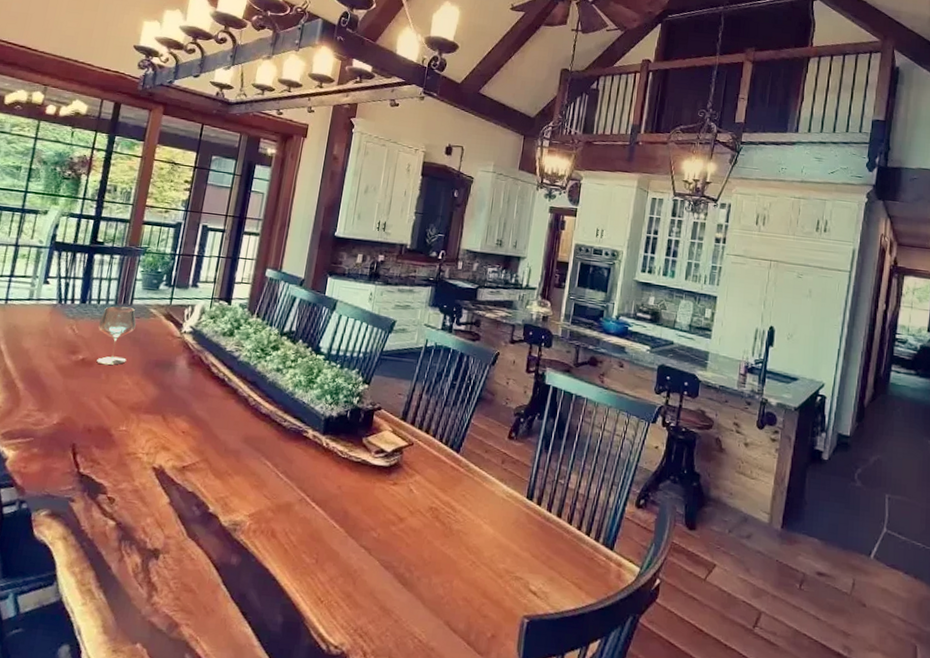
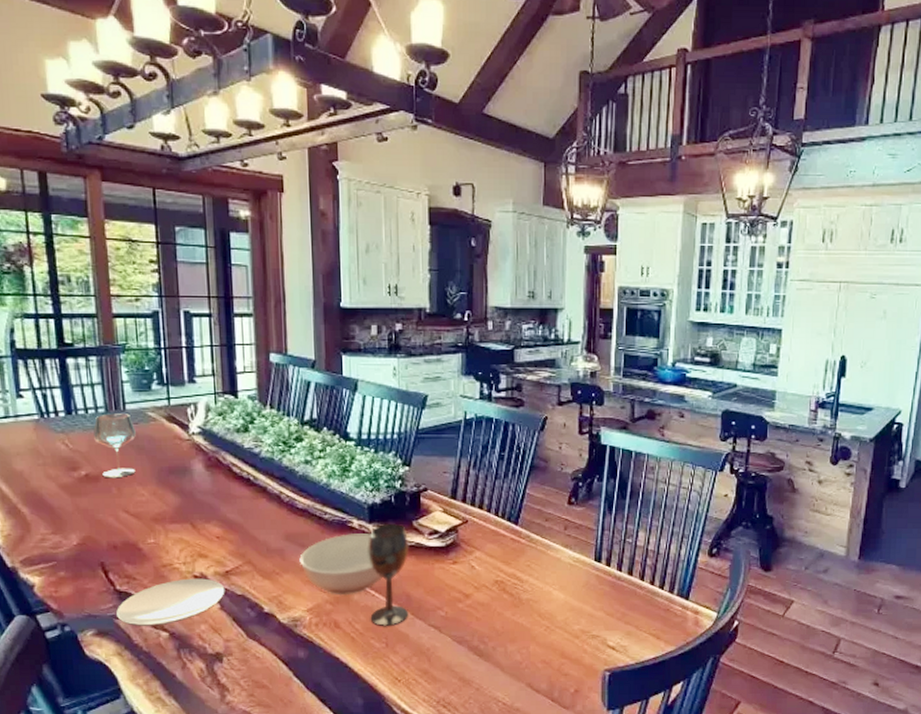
plate: none [73,469,178,514] -> present [116,578,225,626]
bowl: none [251,443,325,504] -> present [299,534,382,594]
wine glass: none [306,437,356,542] -> present [368,523,409,626]

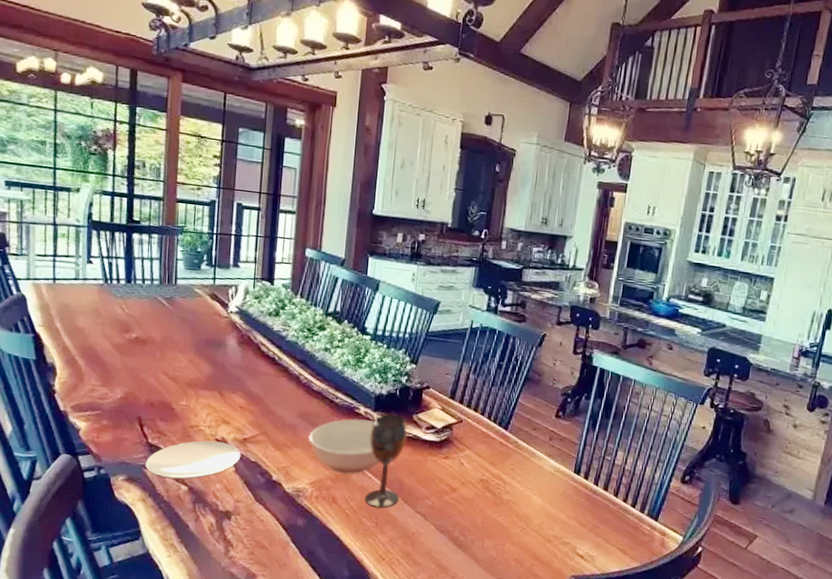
wine glass: present [92,413,137,478] -> none [146,286,184,344]

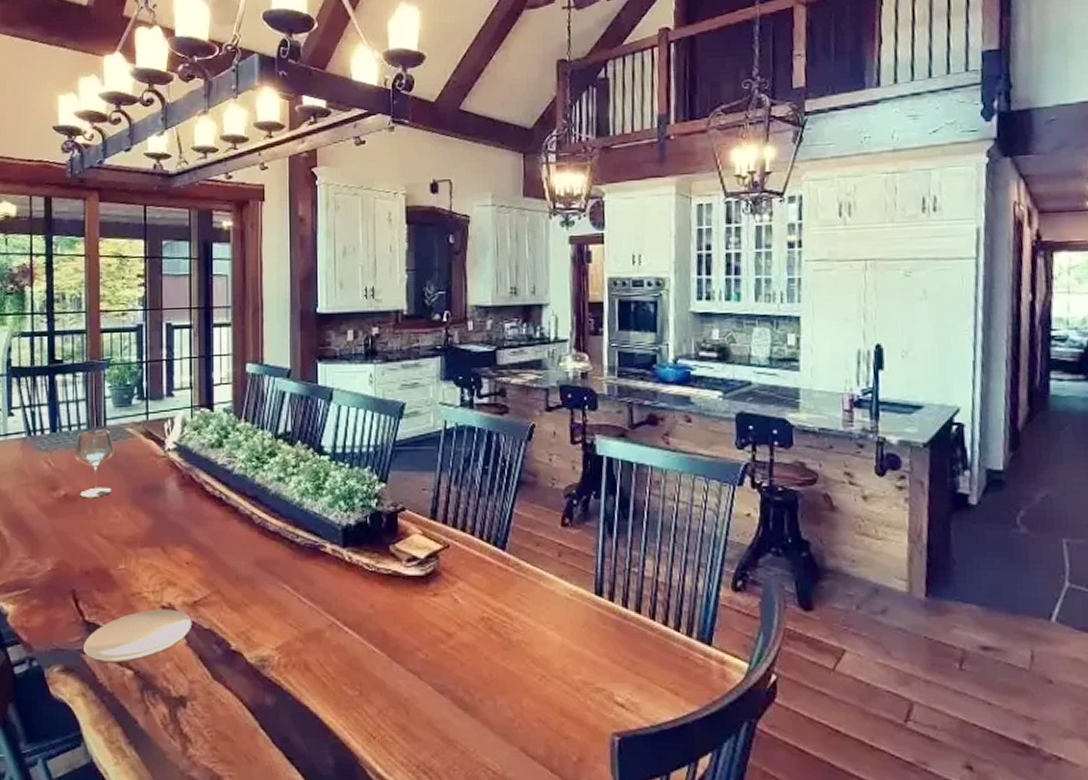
wine glass: none [146,286,184,344] -> present [74,430,115,499]
bowl: present [309,418,380,474] -> none [269,560,356,631]
wine glass: present [364,413,408,508] -> none [341,548,386,670]

